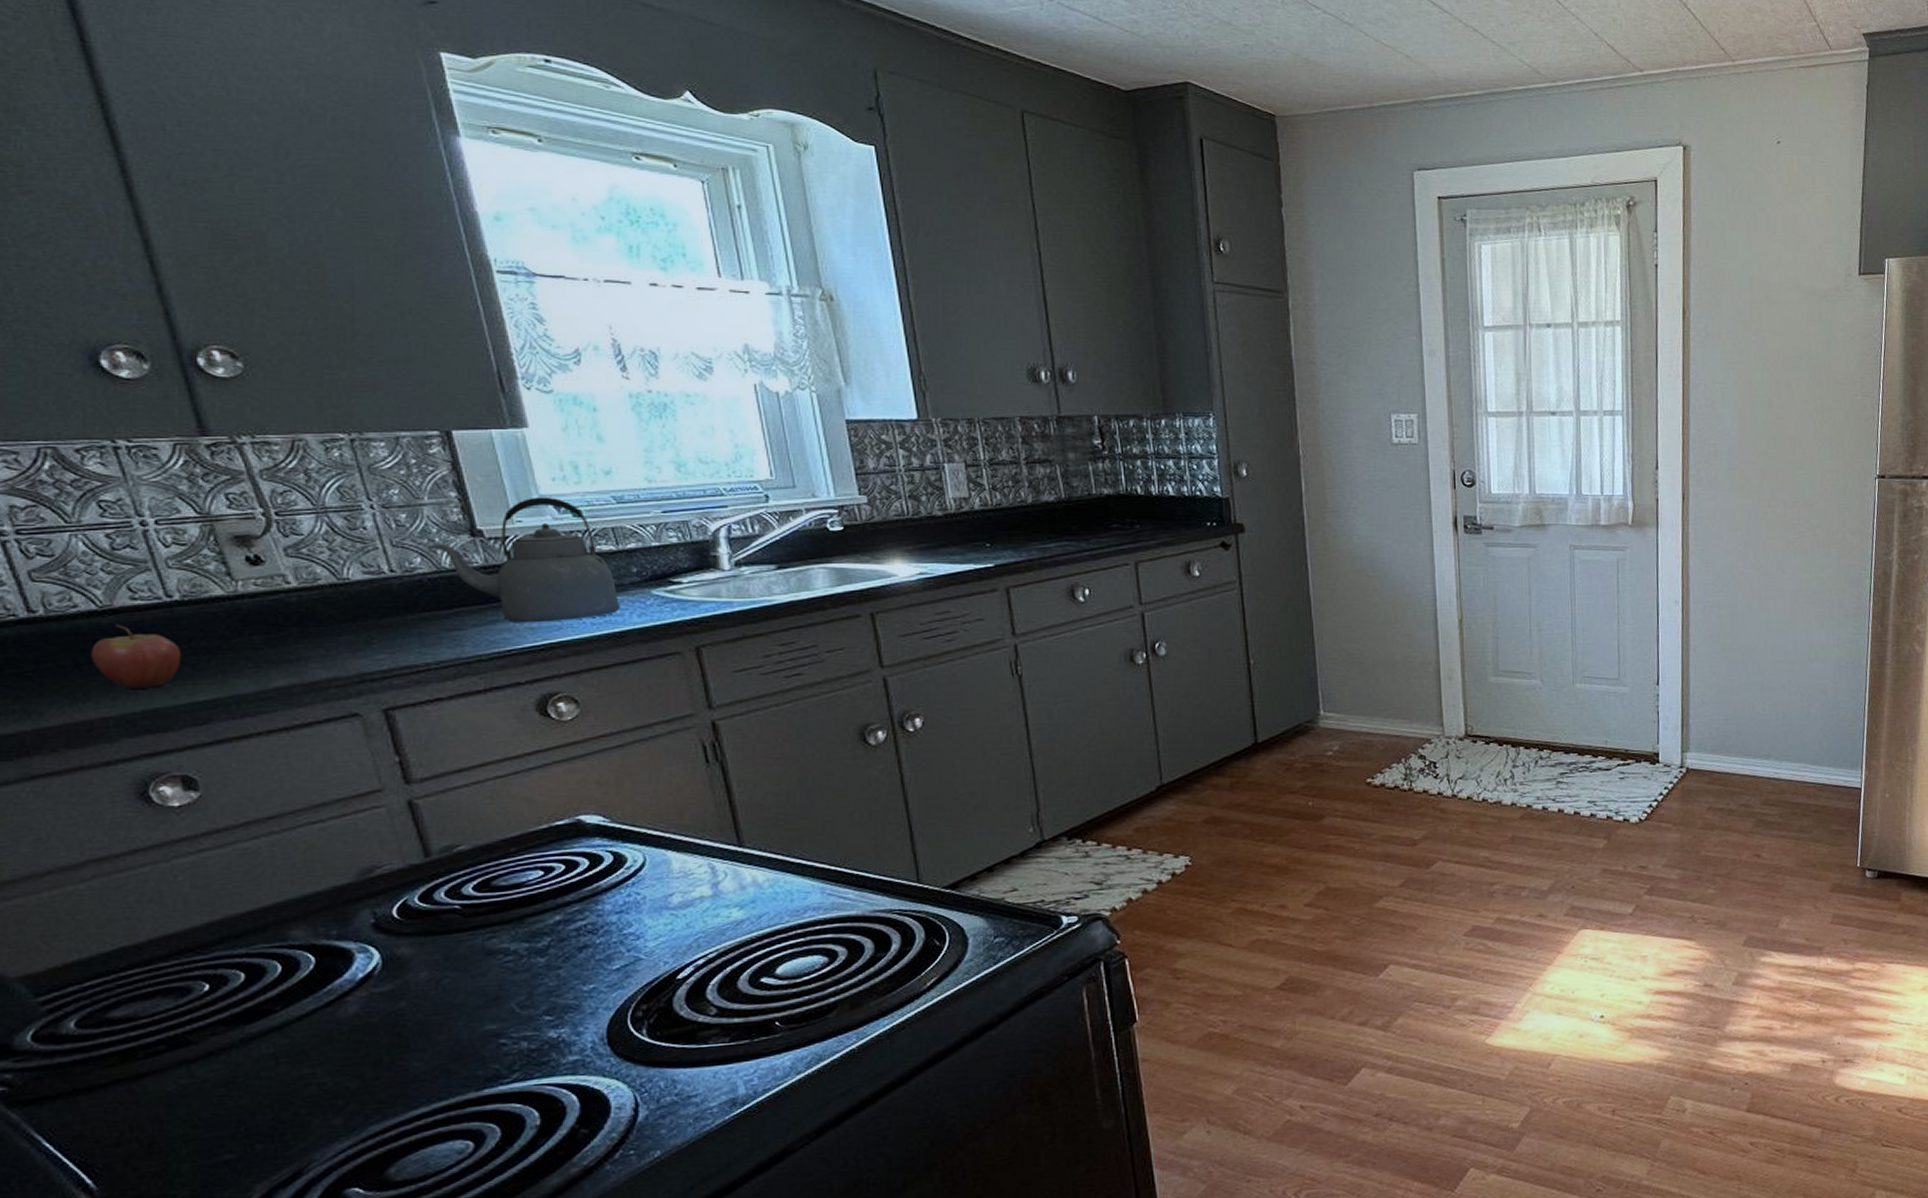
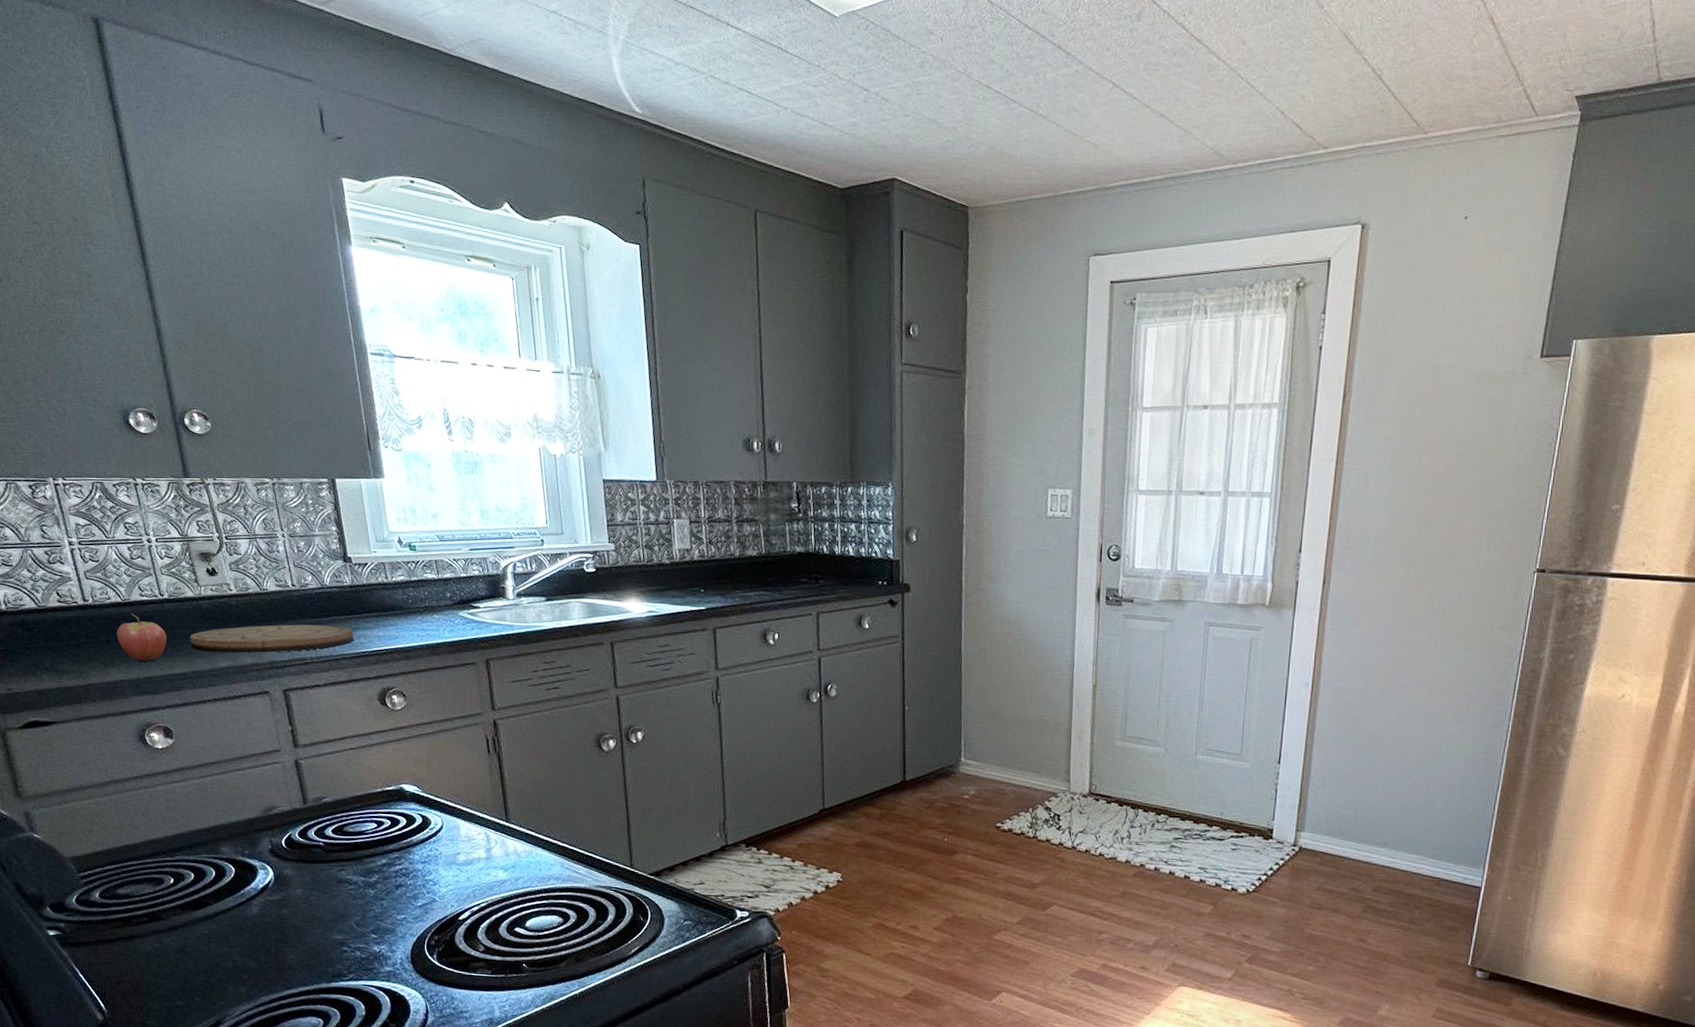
cutting board: none [220,619,493,668] -> present [189,624,354,653]
kettle: present [427,496,621,623] -> none [316,533,438,632]

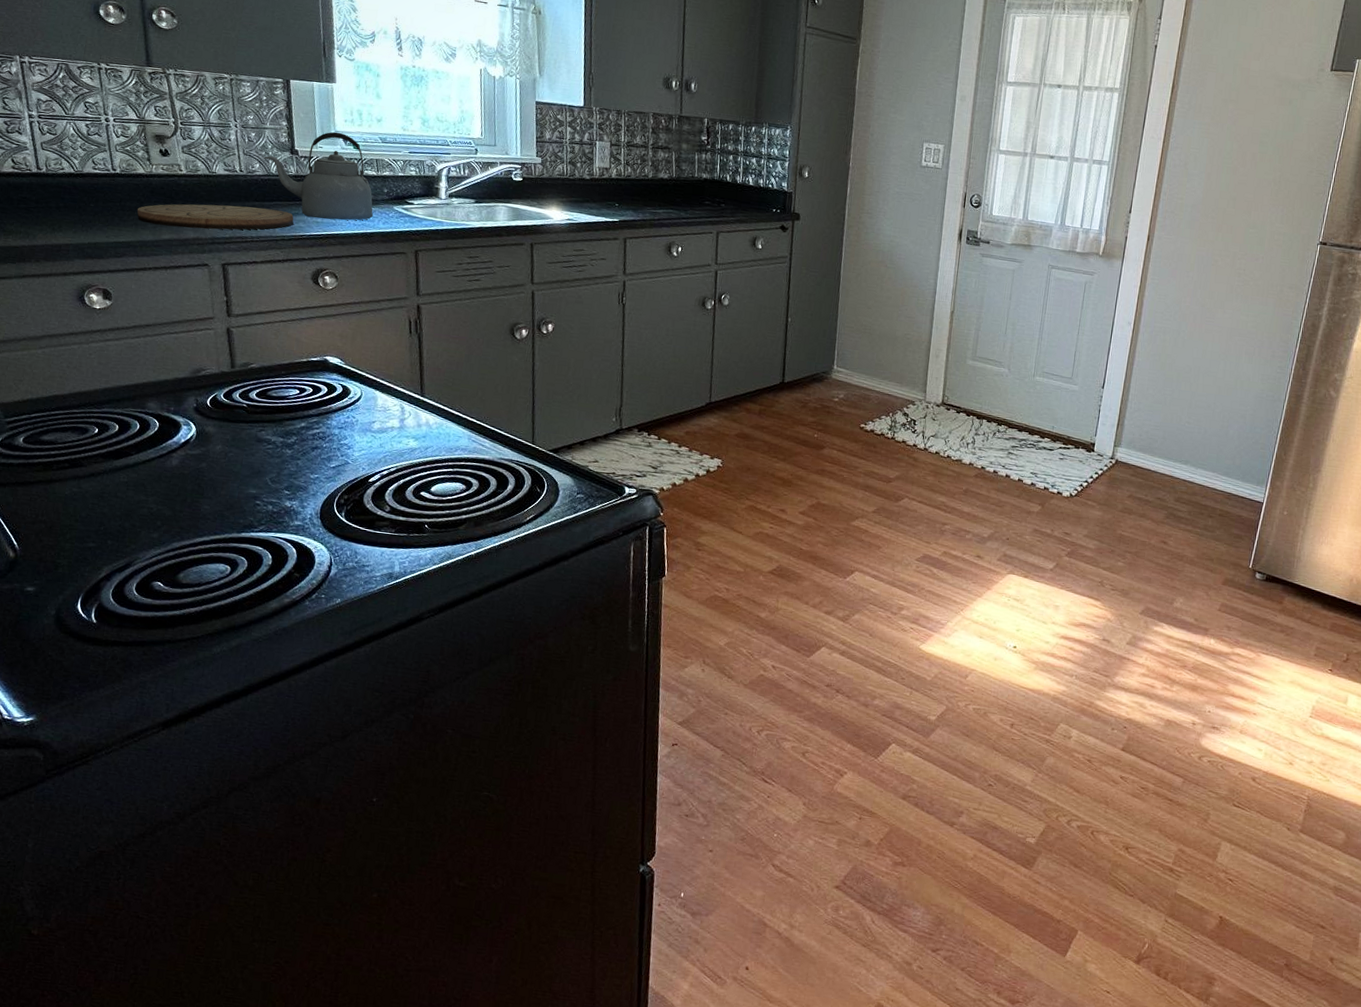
fruit: present [116,613,167,662] -> none [66,184,116,229]
kettle: none [316,533,438,632] -> present [264,131,374,221]

